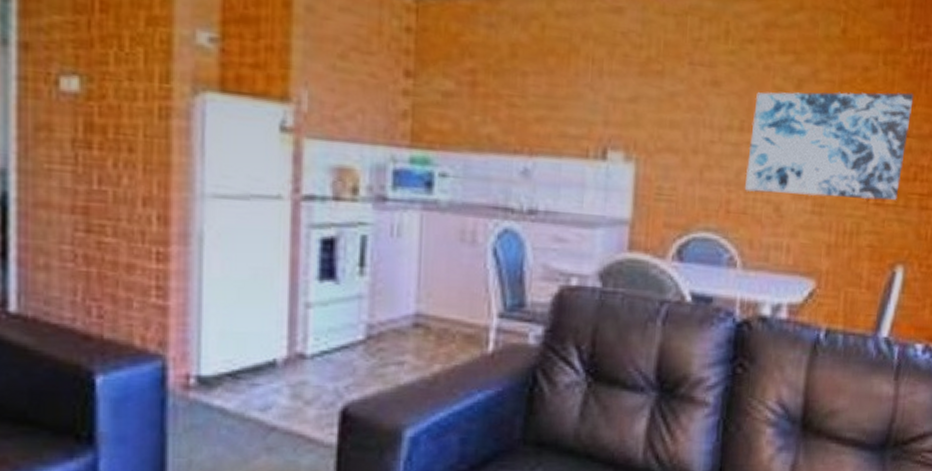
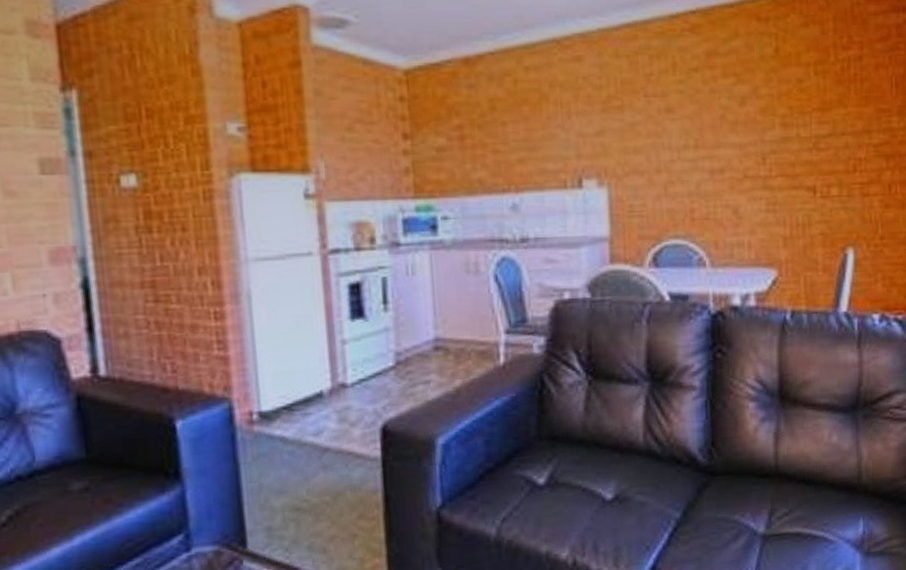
wall art: present [744,91,914,201] -> none [704,96,845,201]

